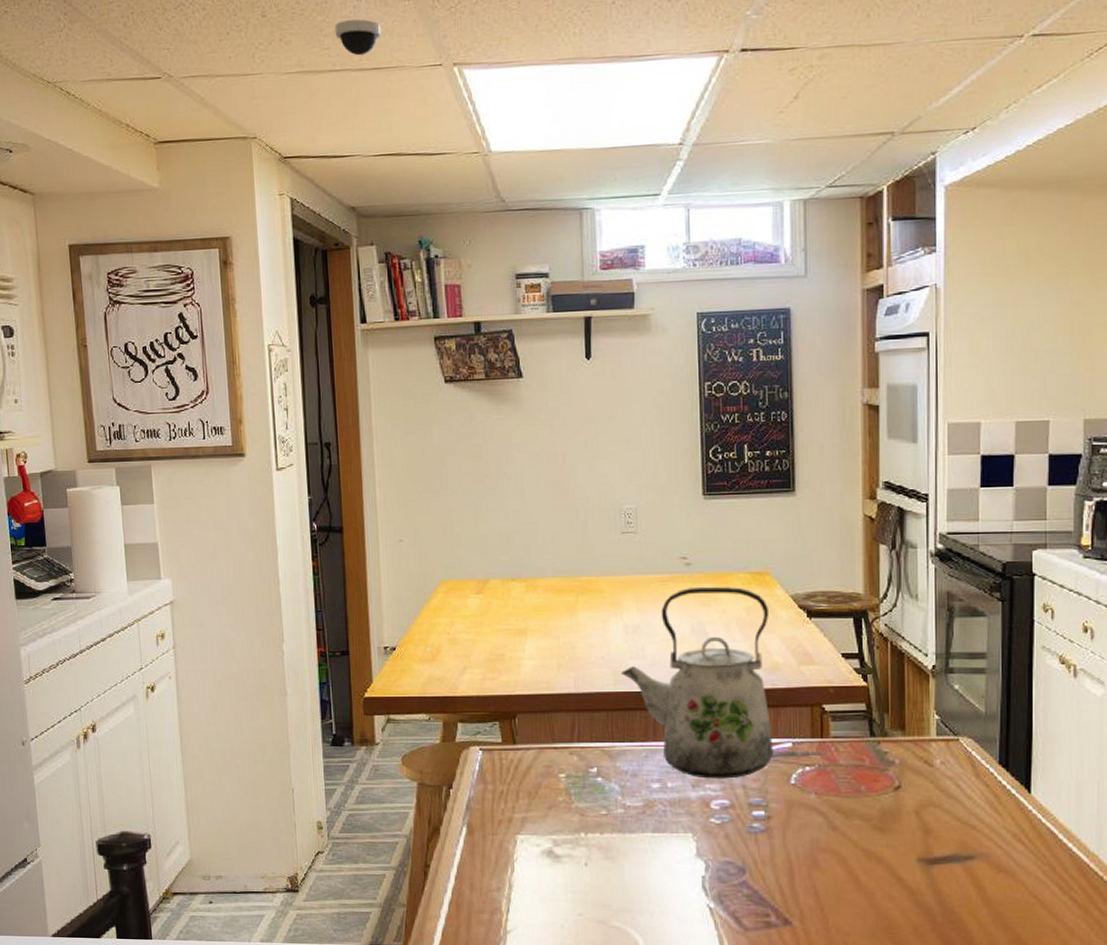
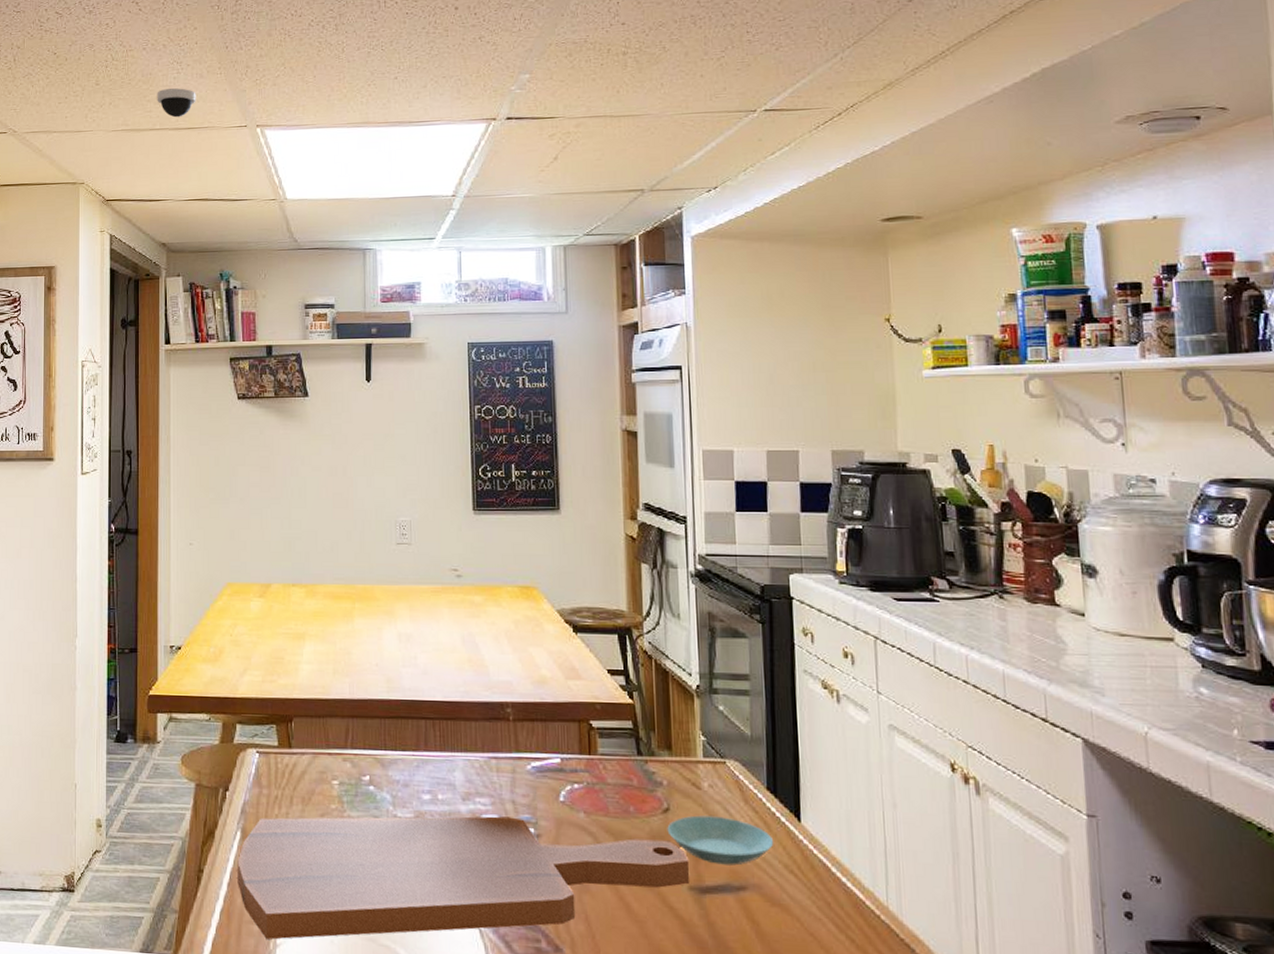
cutting board: none [464,801,919,927] -> present [237,816,690,940]
kettle: present [621,586,773,779] -> none [394,598,542,793]
saucer: none [898,791,1004,837] -> present [667,815,774,866]

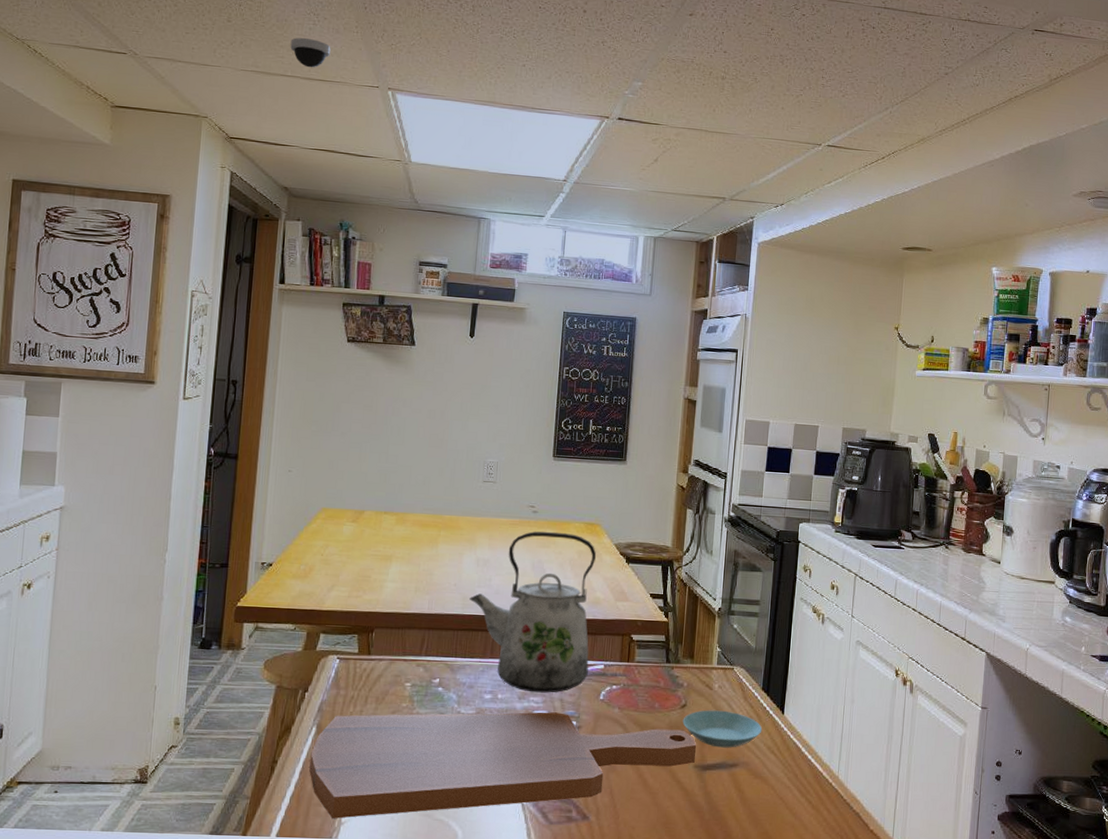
kettle: none [394,598,542,793] -> present [469,531,596,693]

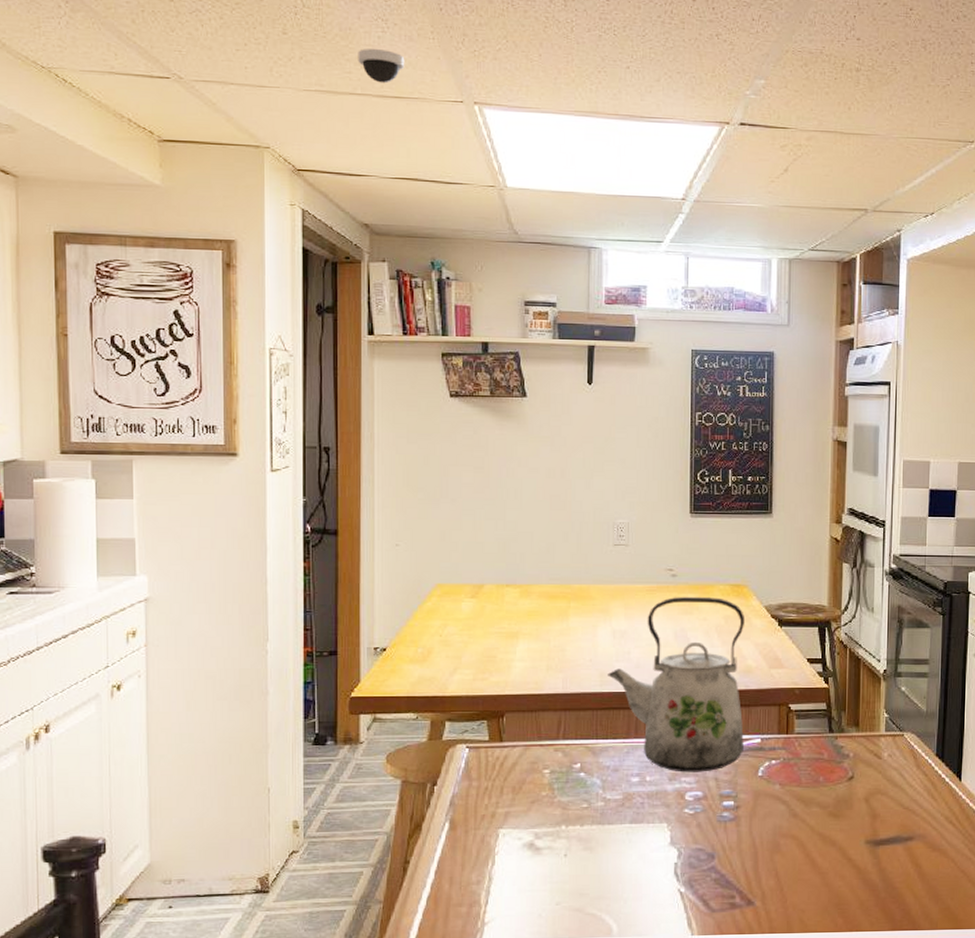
cutting board: present [309,712,697,819] -> none [445,793,868,919]
saucer: present [682,710,763,748] -> none [850,781,939,821]

